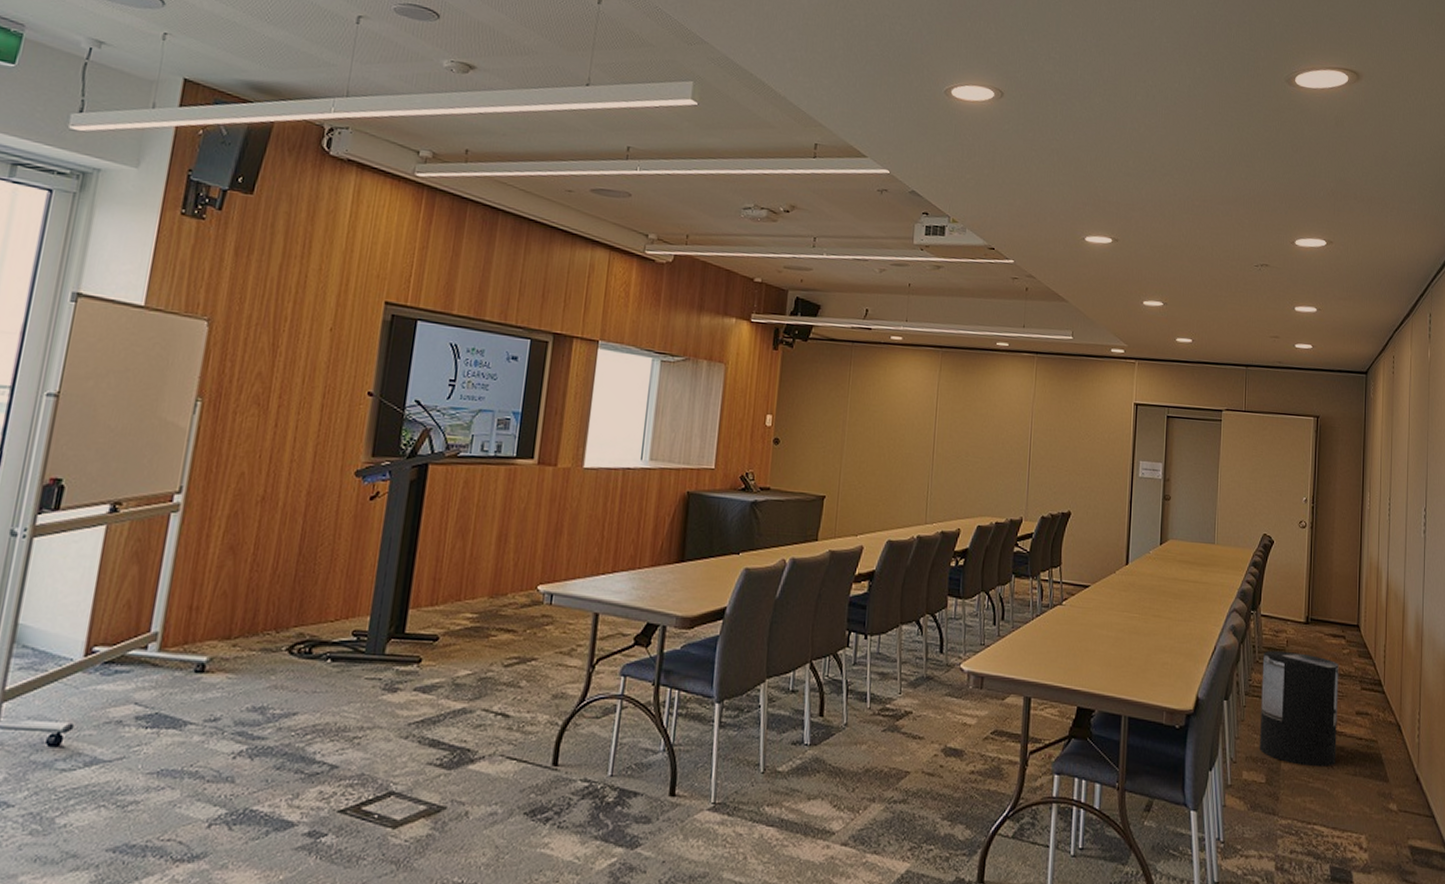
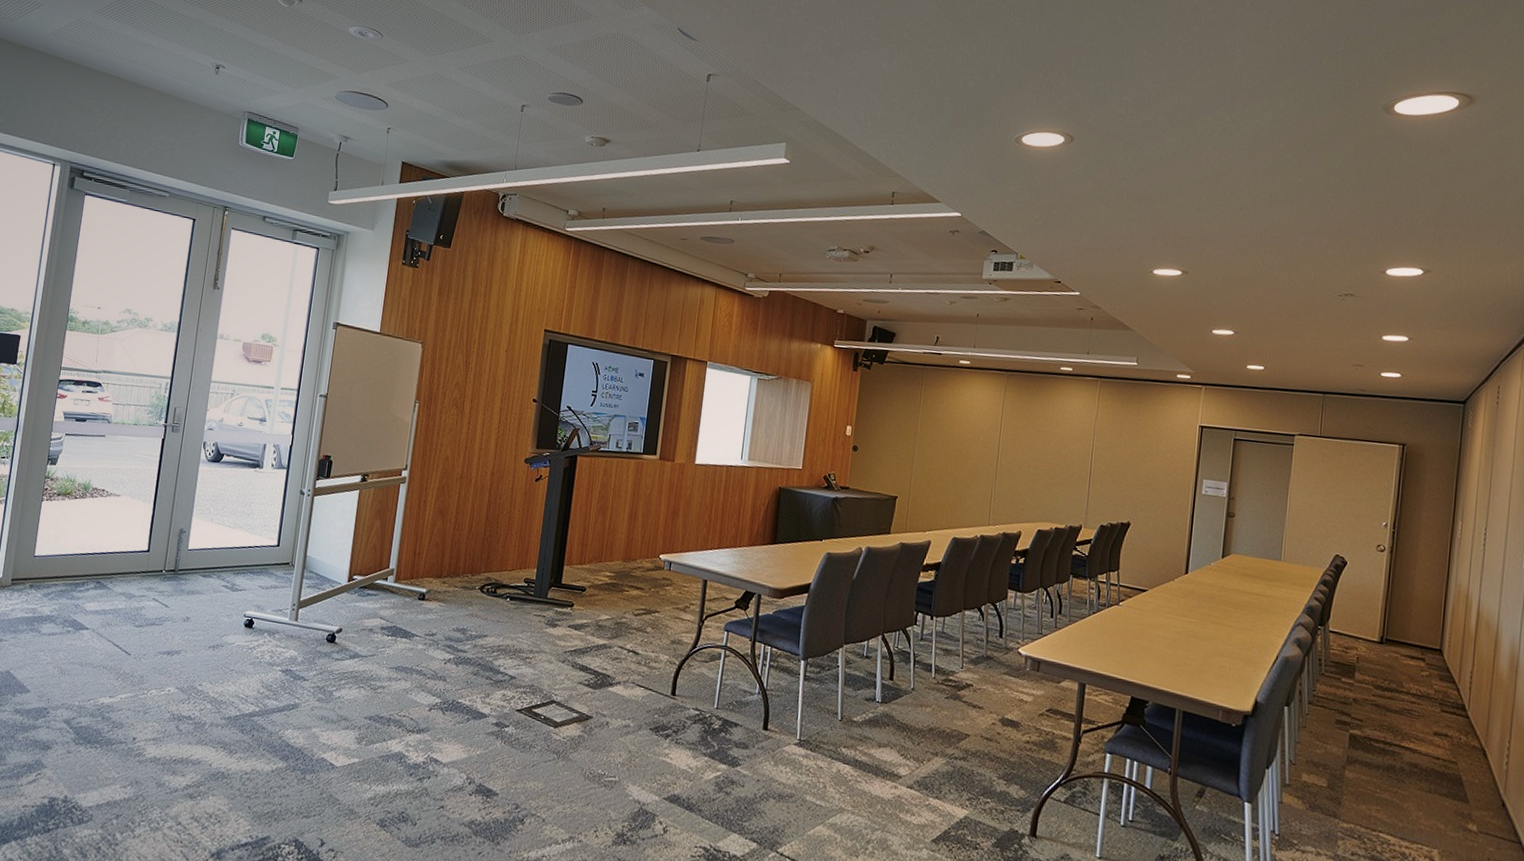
trash can: present [1259,650,1339,768] -> none [1321,665,1416,781]

